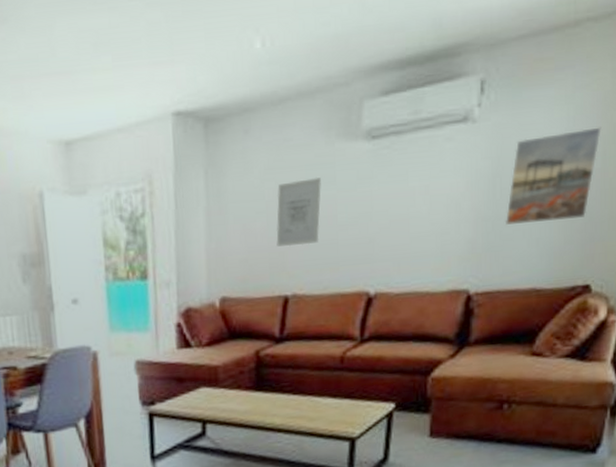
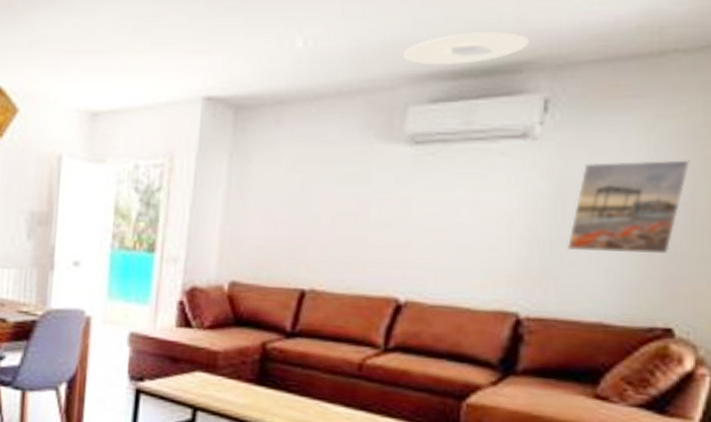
wall art: present [276,178,321,247] -> none [298,175,354,241]
ceiling light: none [354,13,466,56] -> present [402,31,531,65]

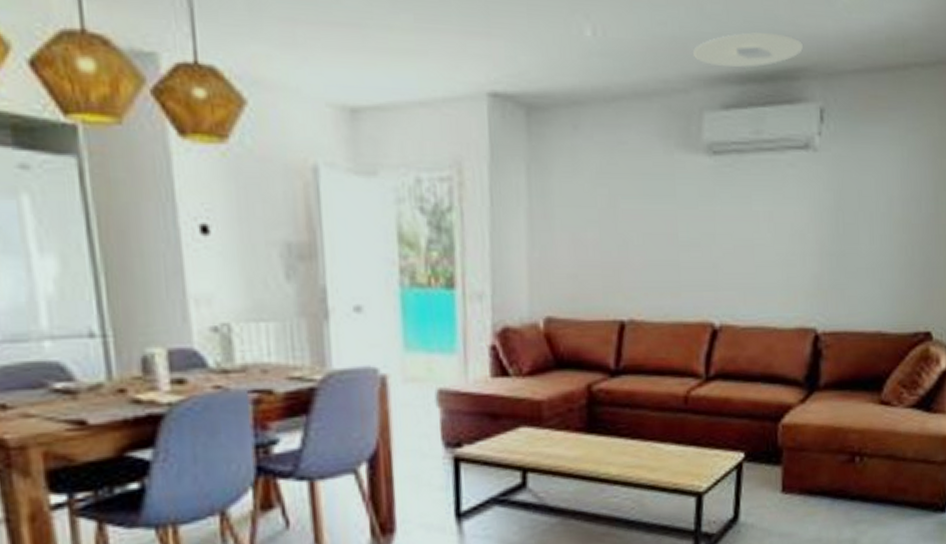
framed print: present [566,160,690,253] -> none [848,172,933,262]

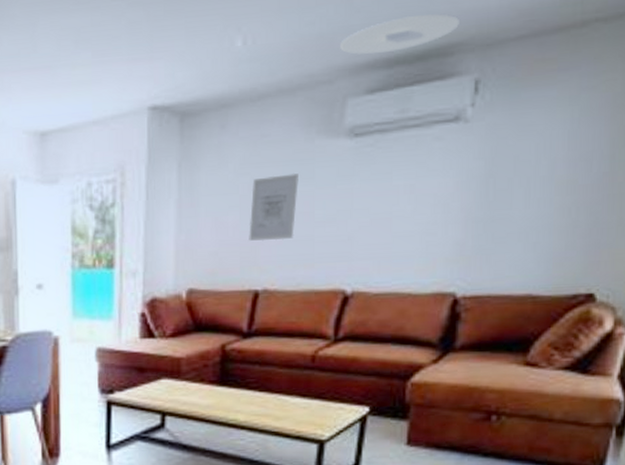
wall art: none [610,189,660,264] -> present [249,174,298,241]

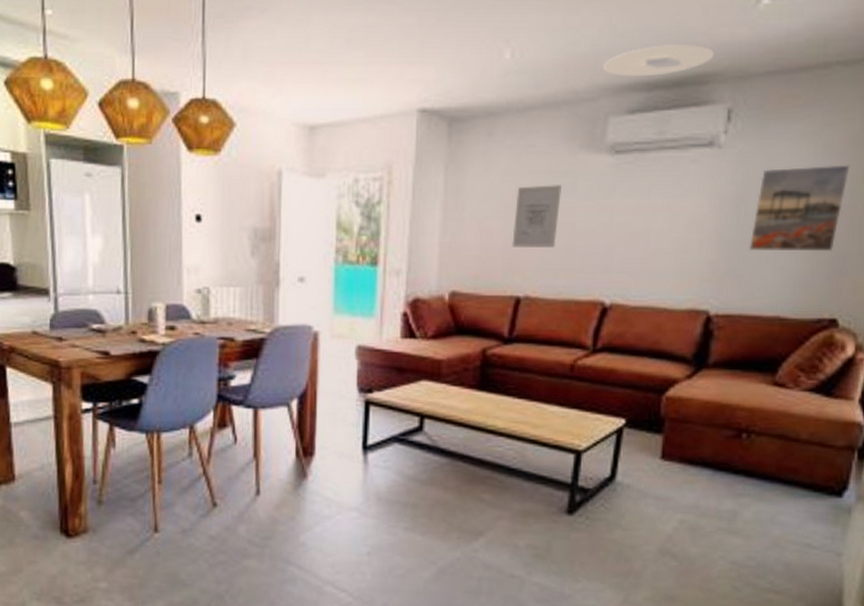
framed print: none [498,129,610,227] -> present [748,165,850,251]

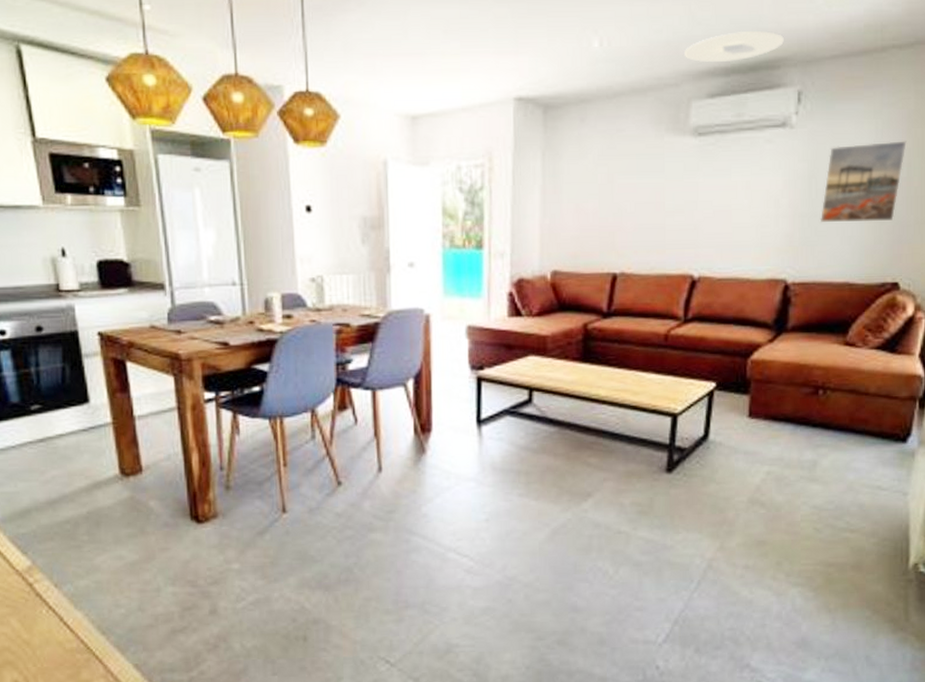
wall art: present [512,185,561,249] -> none [607,167,651,228]

